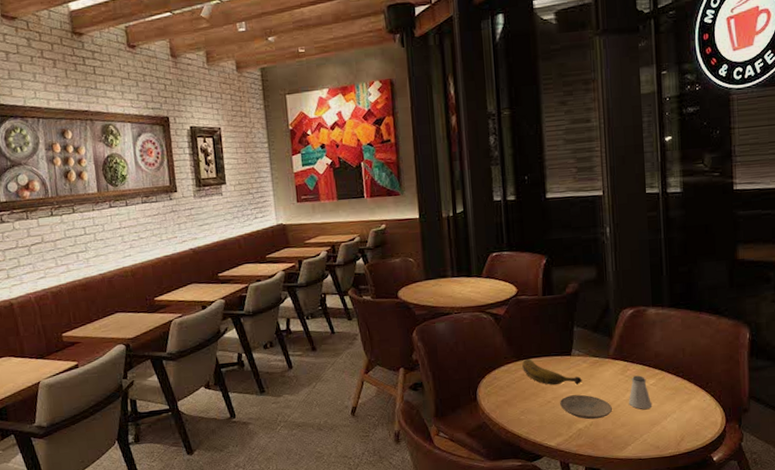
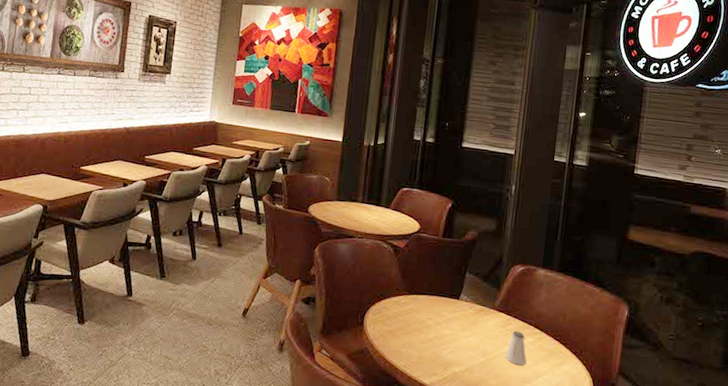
banana: present [522,359,582,385] -> none [411,295,465,329]
plate: present [559,394,612,420] -> none [440,337,489,366]

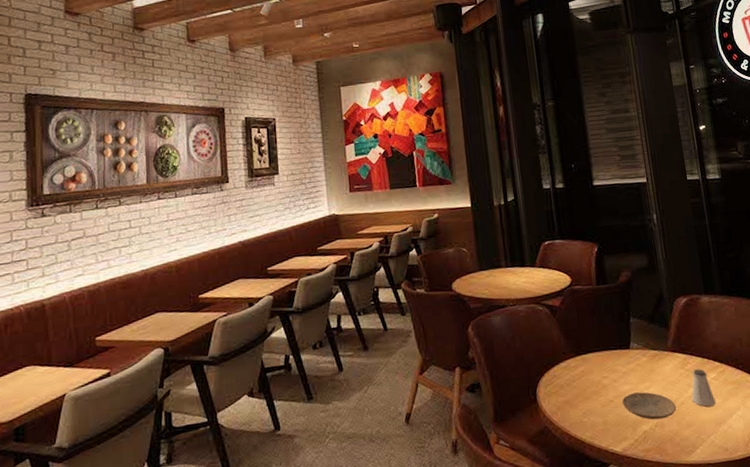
plate: none [440,337,489,366] -> present [622,392,676,420]

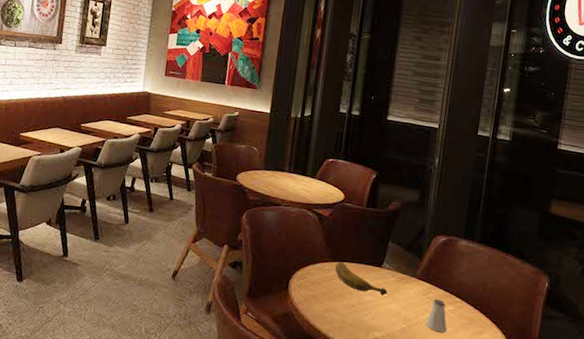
banana: none [581,354,643,382] -> present [335,262,388,296]
plate: present [622,392,676,420] -> none [362,304,410,332]

